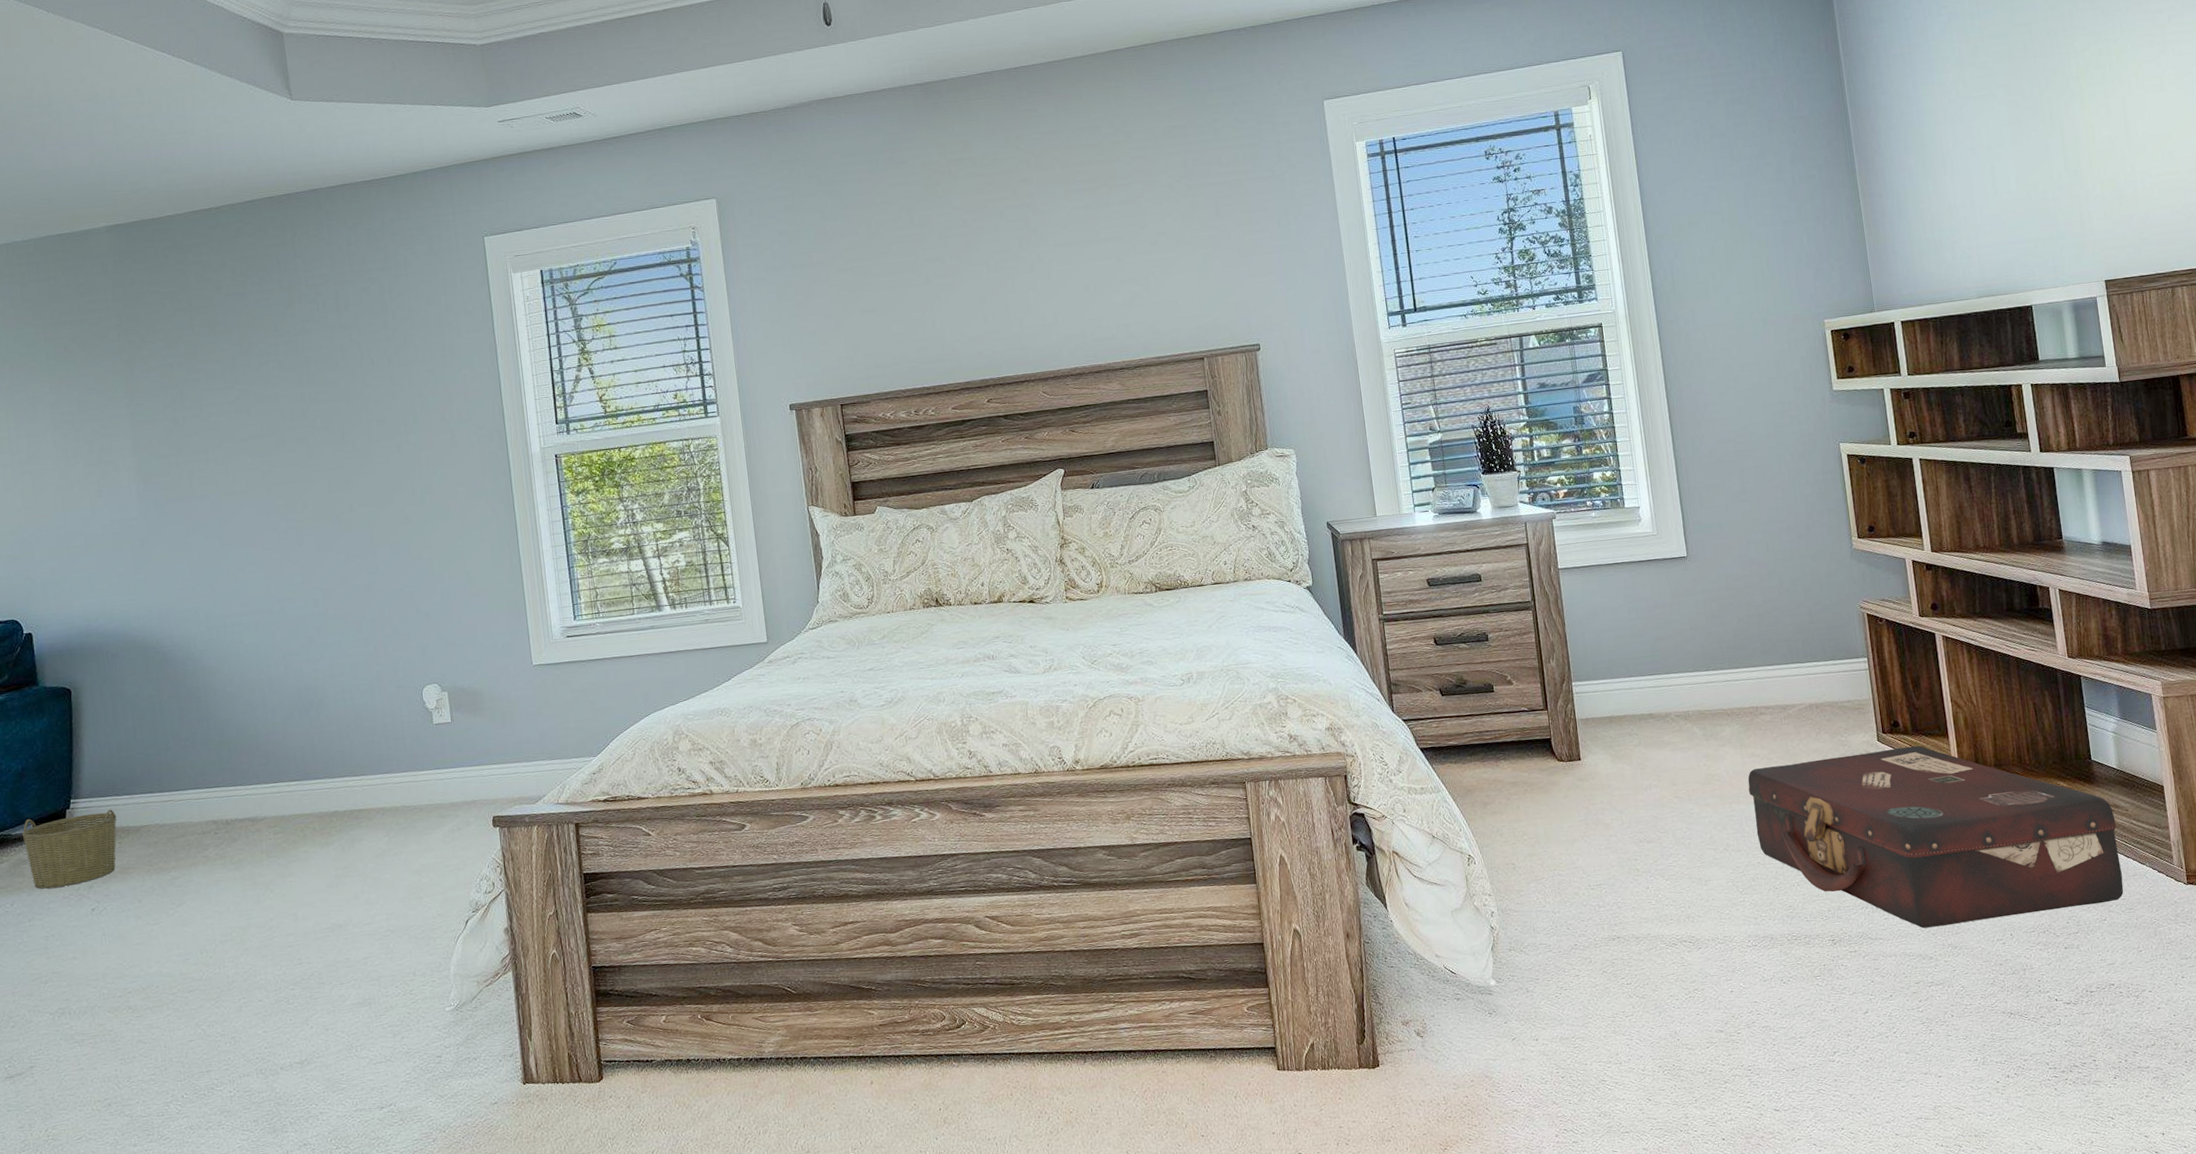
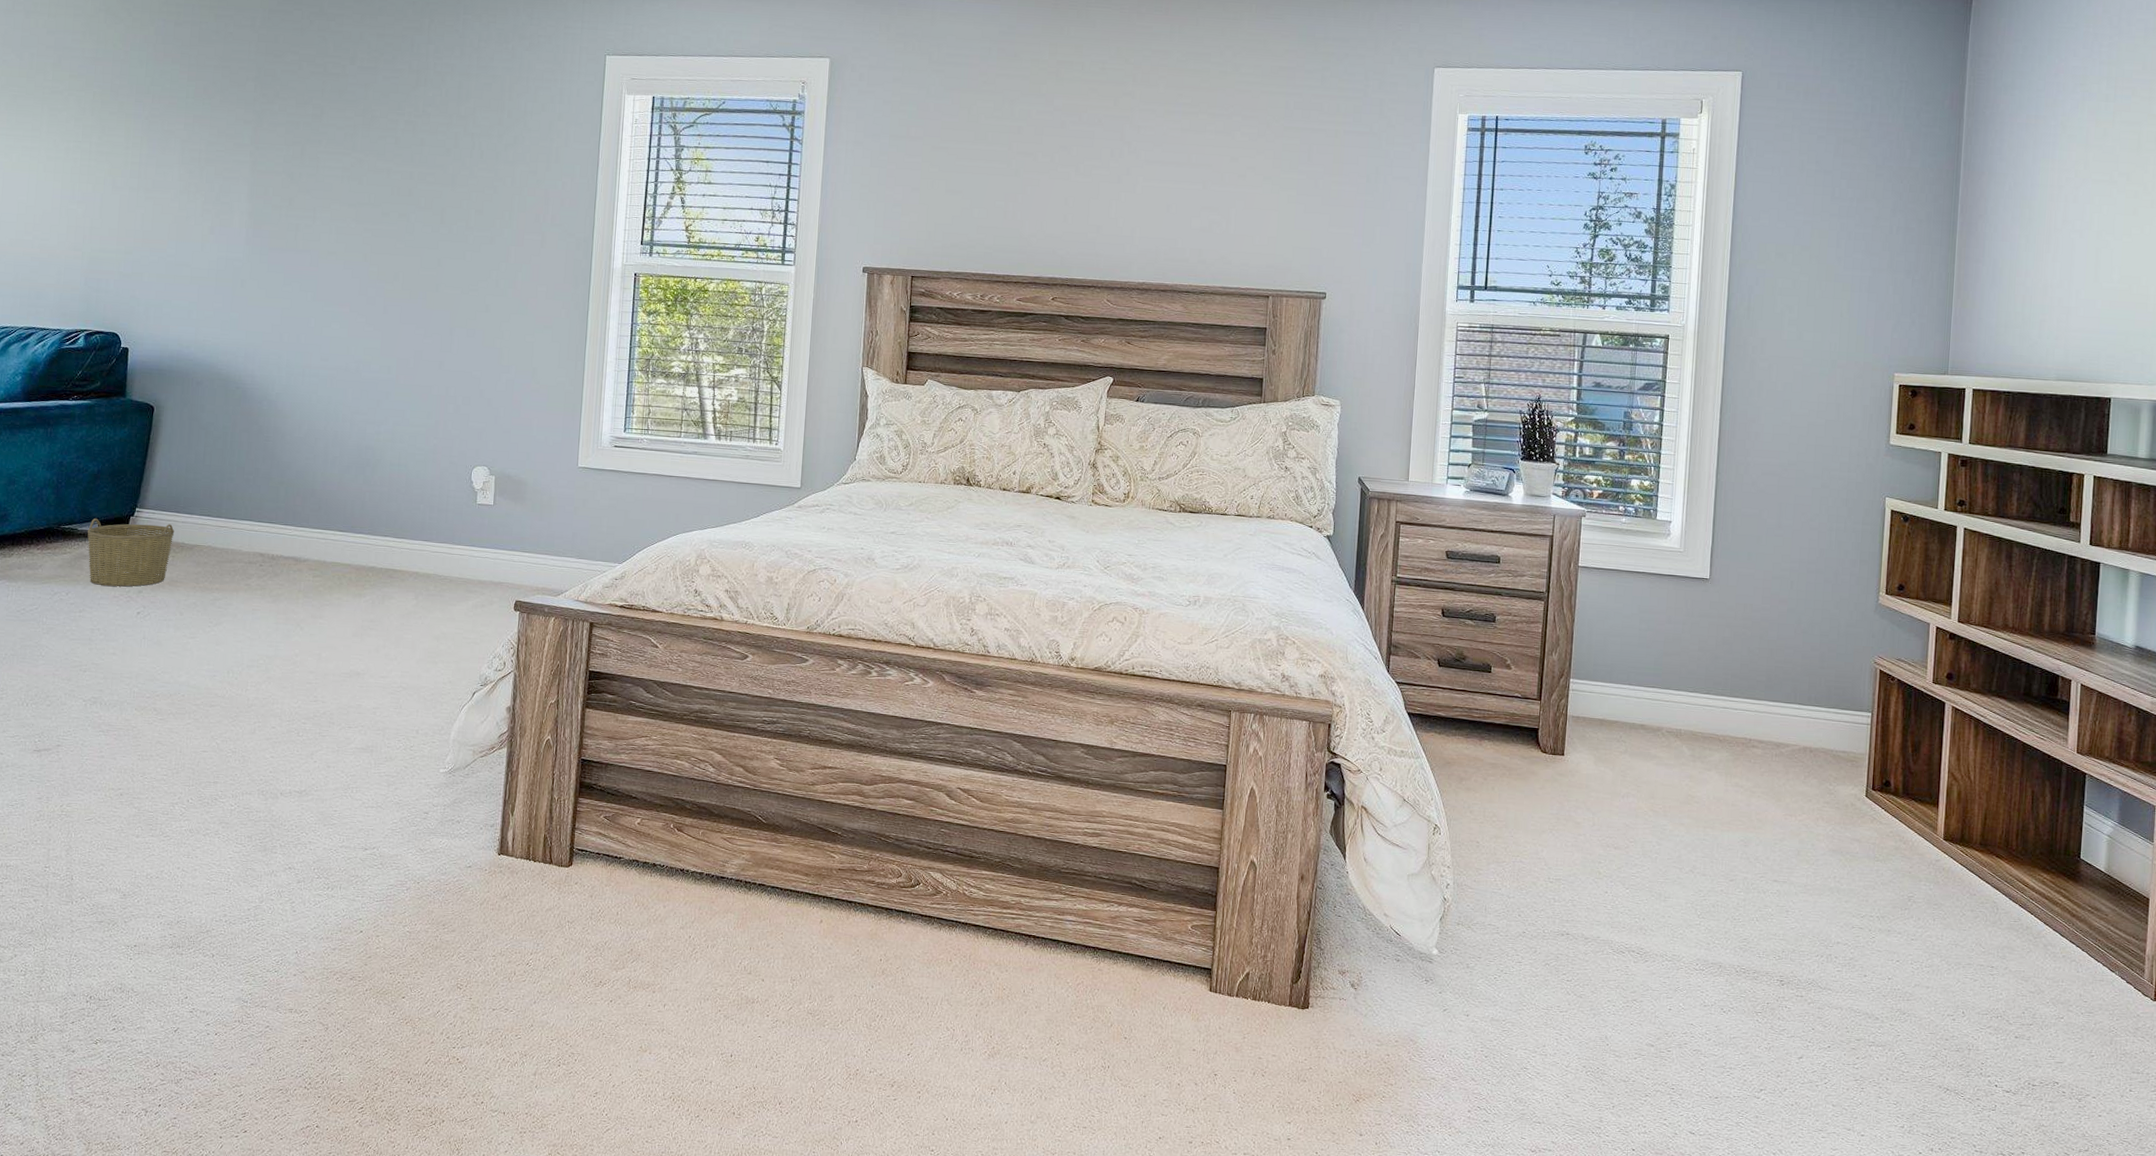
suitcase: present [1747,745,2124,928] -> none [1725,799,2093,1002]

